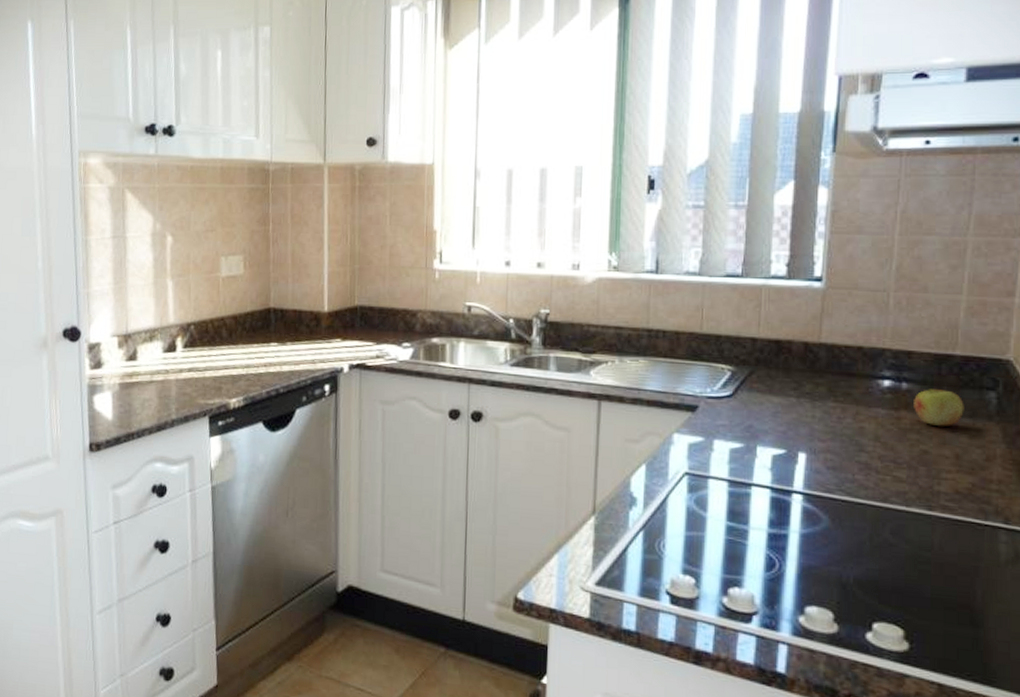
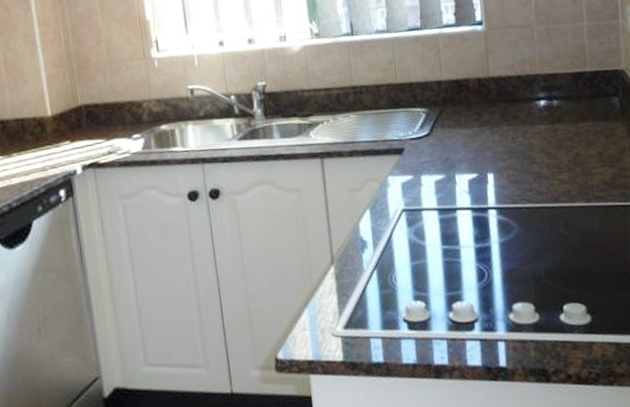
apple: present [914,389,964,426] -> none [563,101,599,132]

